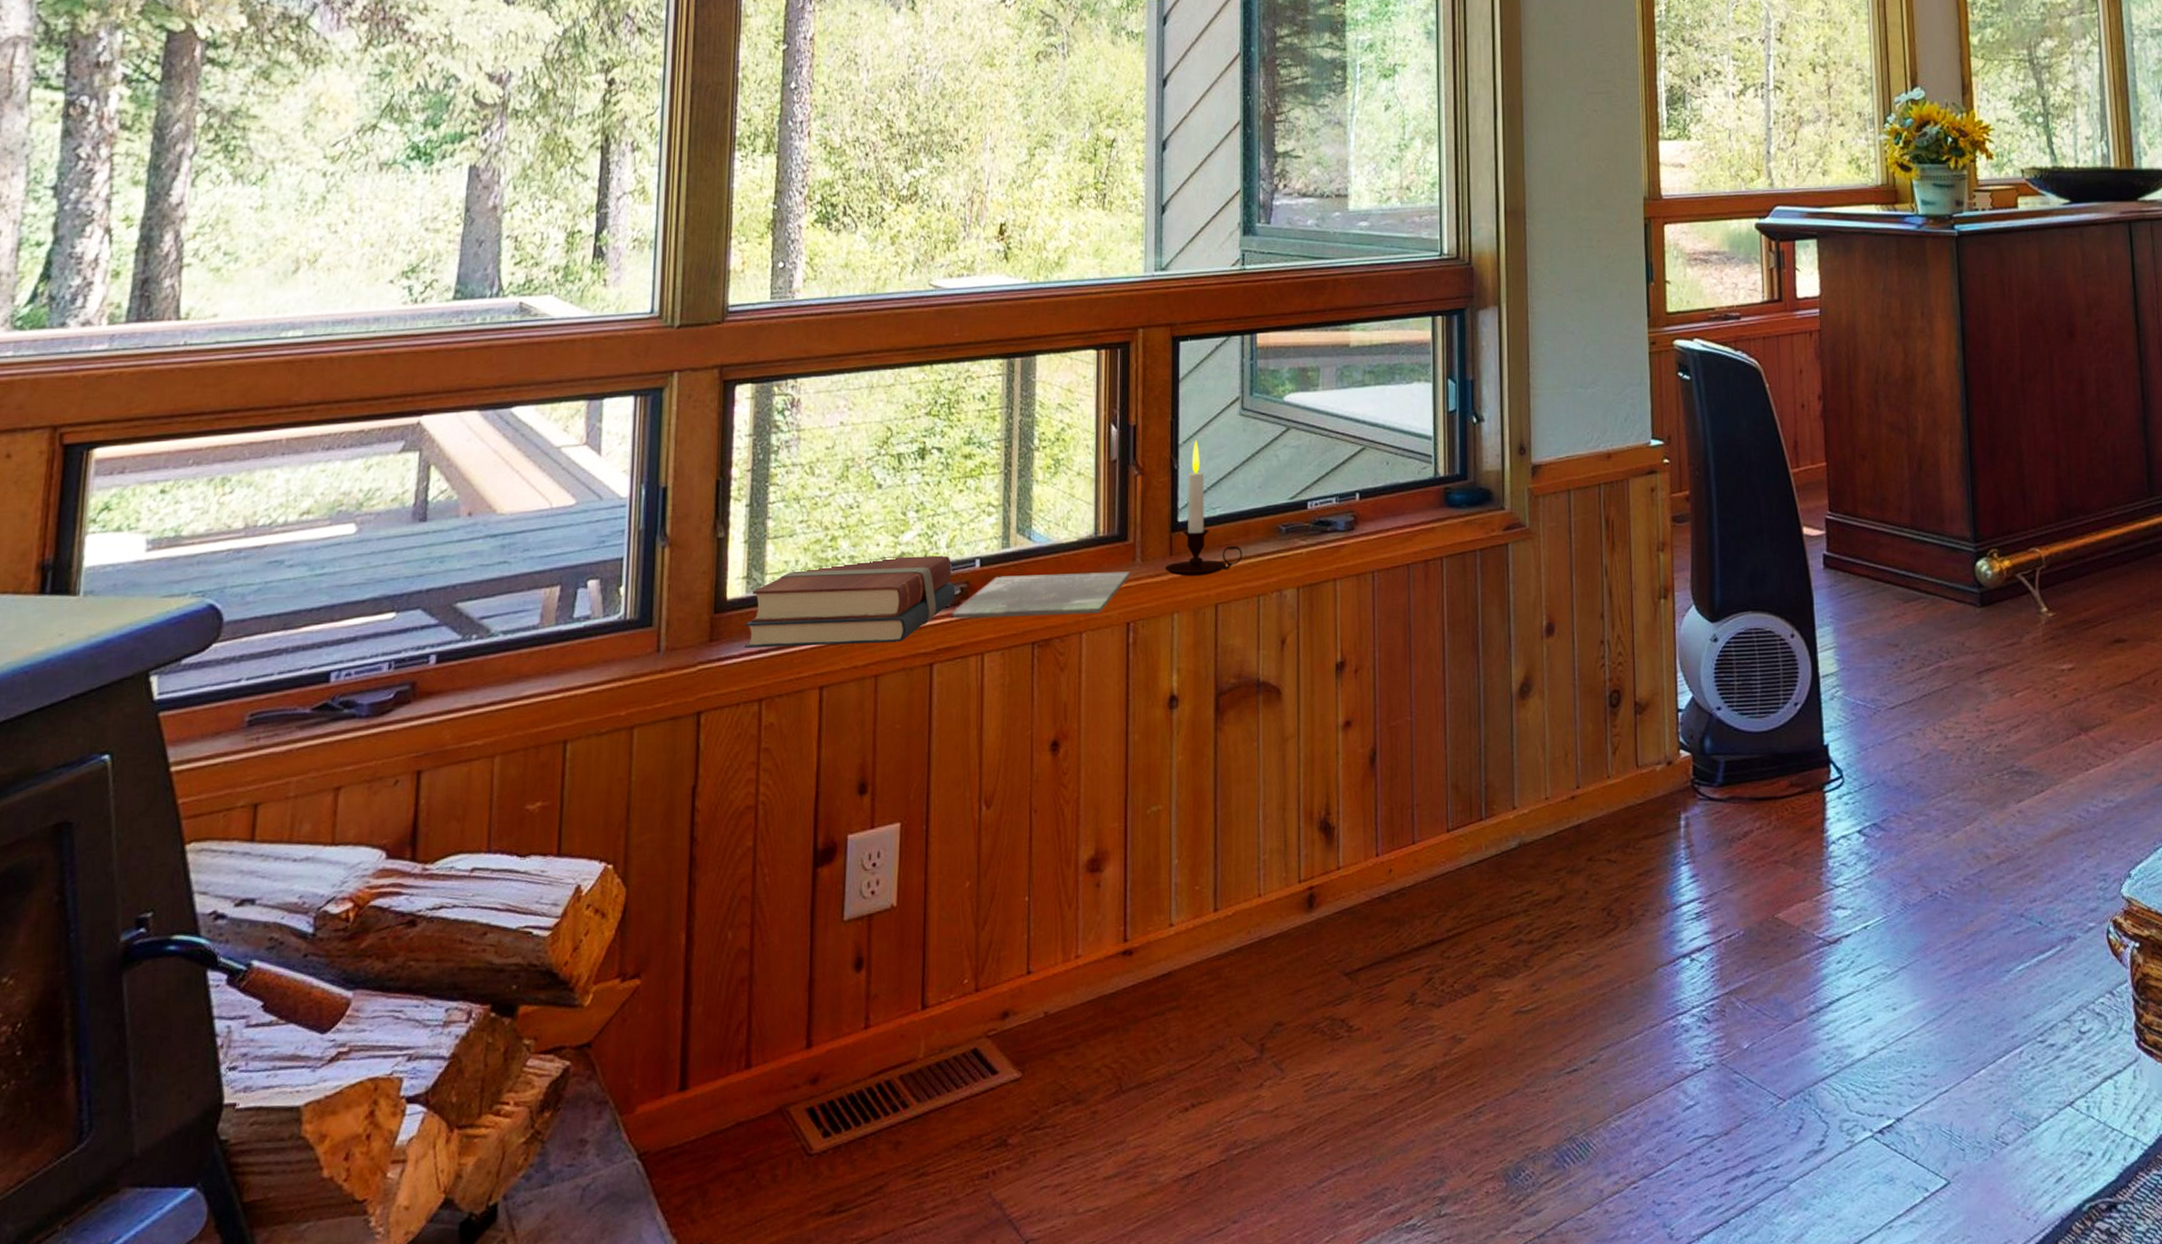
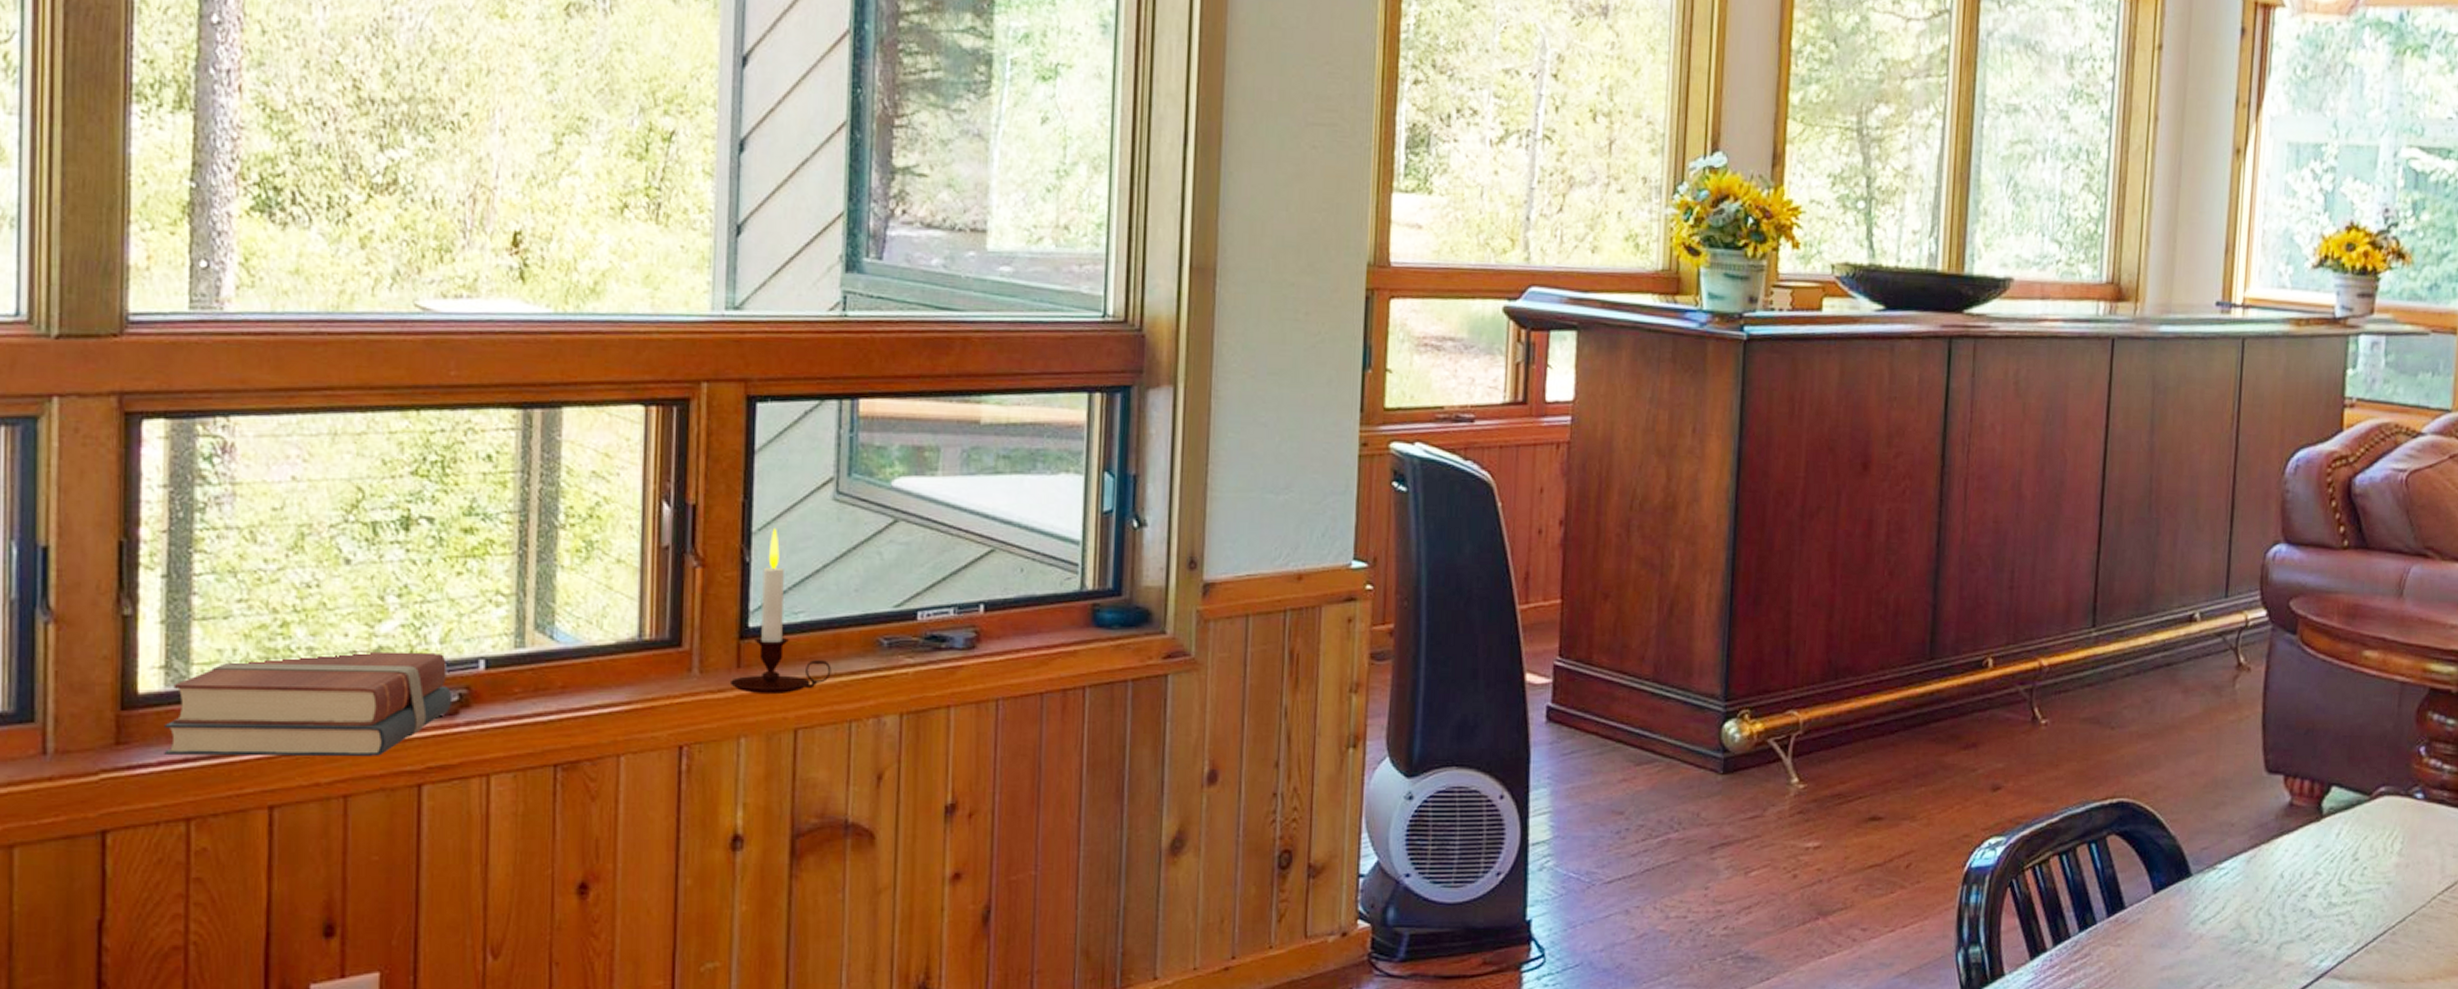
magazine: present [949,571,1130,619] -> none [444,682,685,733]

